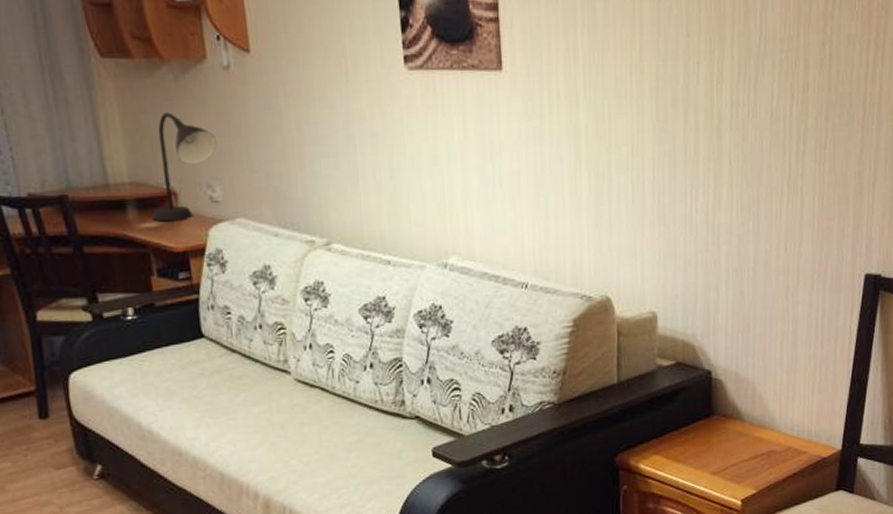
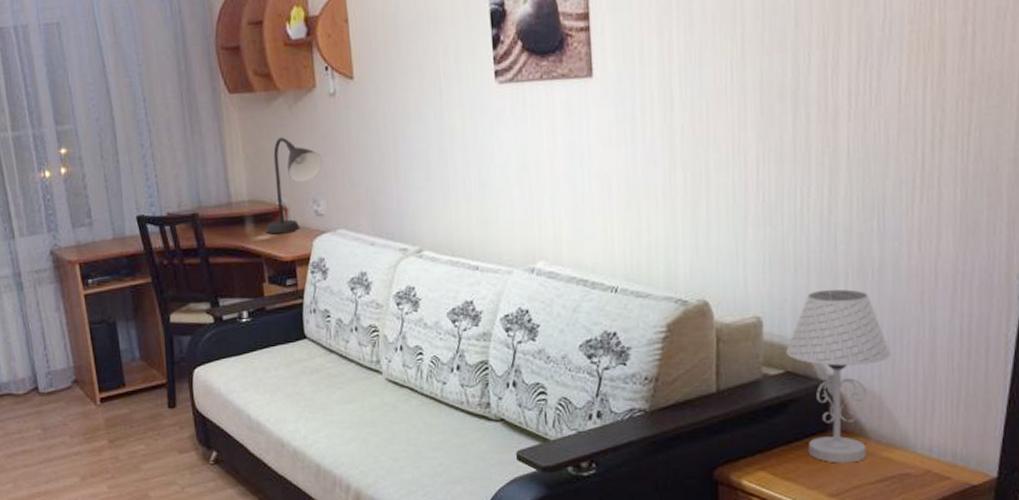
table lamp: none [676,285,763,445] -> present [785,289,892,463]

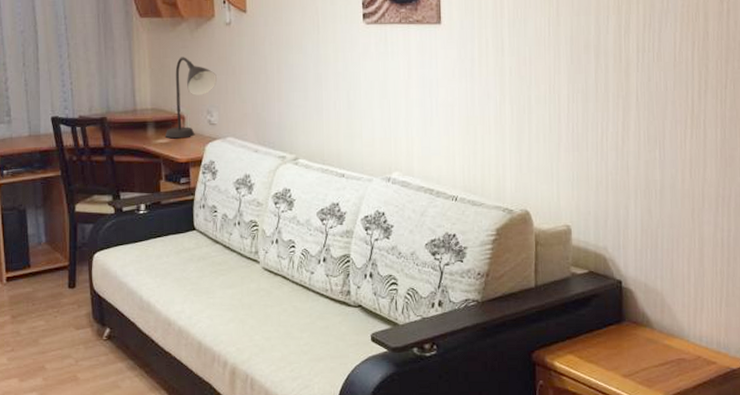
table lamp: present [785,289,892,463] -> none [589,205,671,349]

